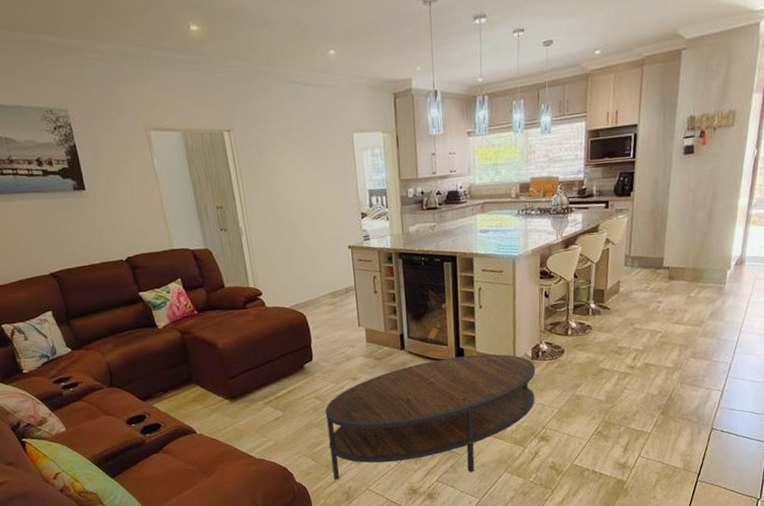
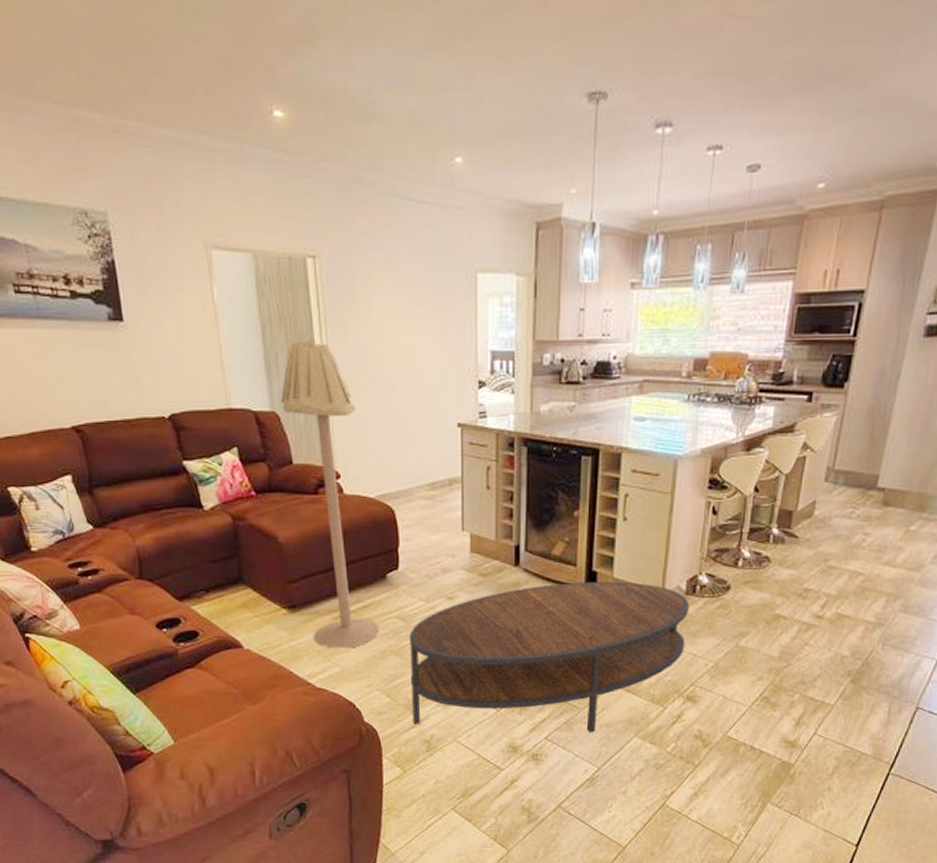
floor lamp: none [212,190,302,427] -> present [281,337,379,648]

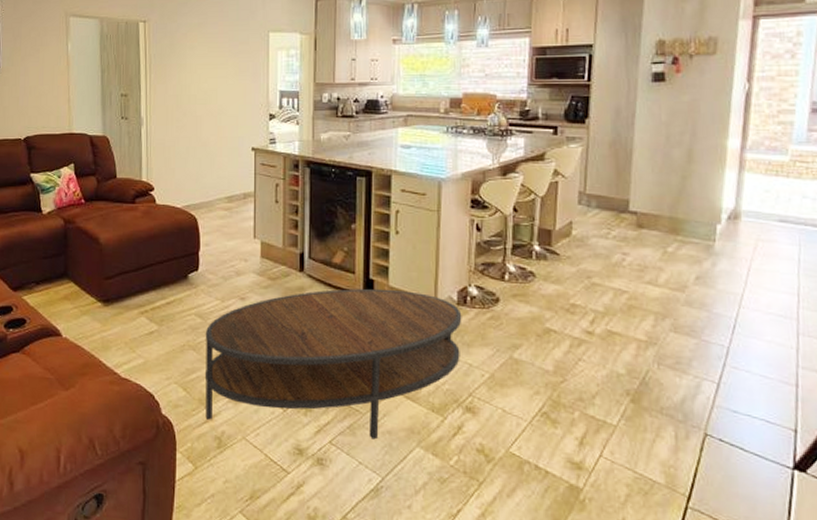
floor lamp: present [281,337,379,648] -> none [111,80,180,341]

